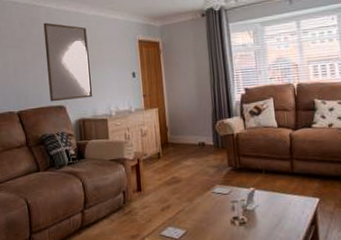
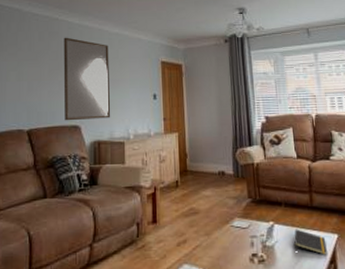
notepad: none [274,194,308,217] -> present [294,229,327,255]

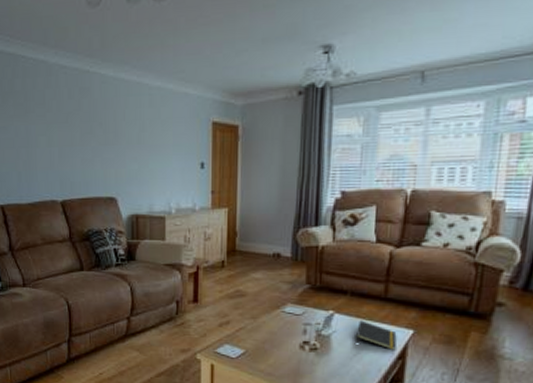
home mirror: present [63,37,111,121] -> none [96,94,151,192]

